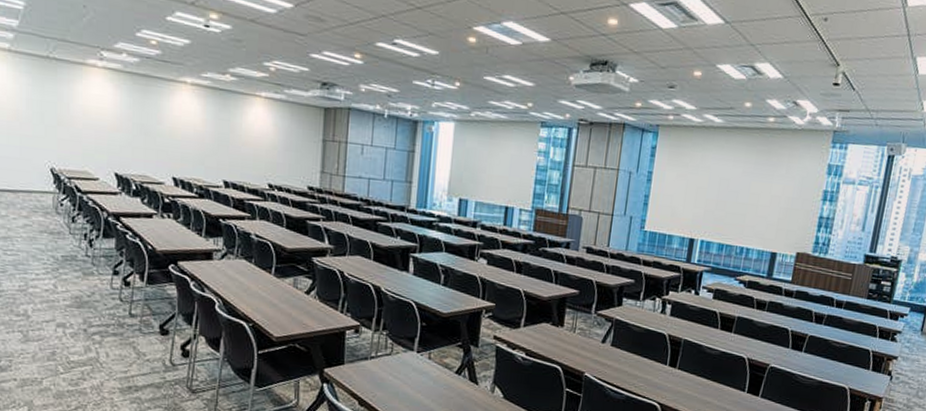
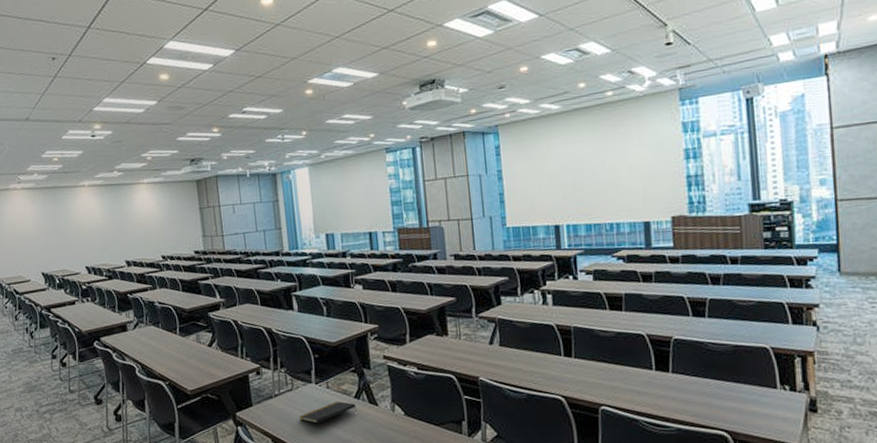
notepad: none [393,374,455,393] -> present [299,401,356,424]

